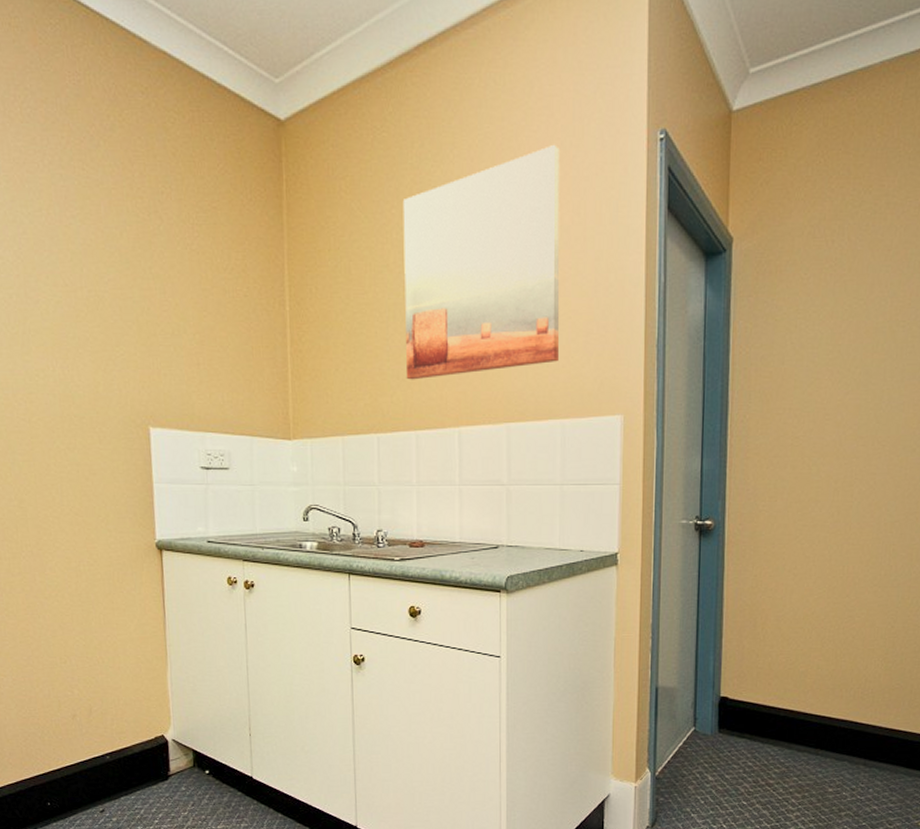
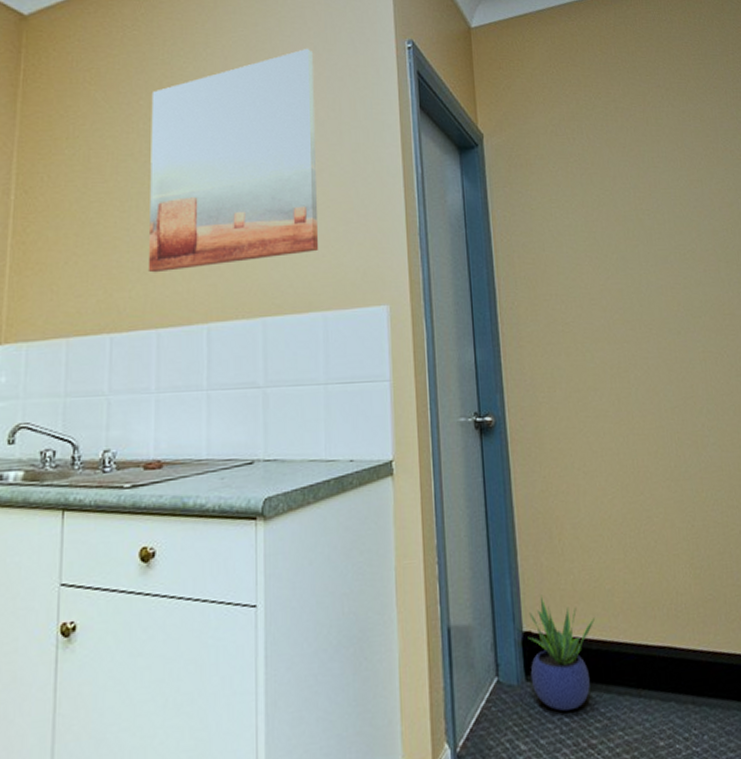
potted plant: none [723,670,786,758] -> present [528,595,595,712]

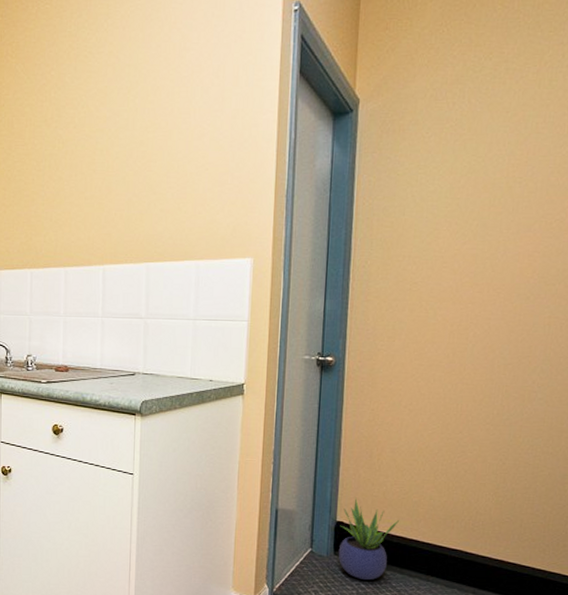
wall art: present [148,48,318,273] -> none [58,15,202,222]

